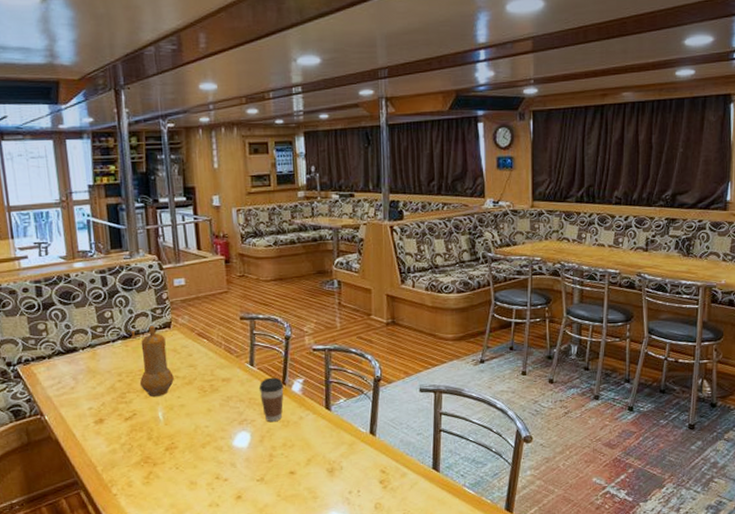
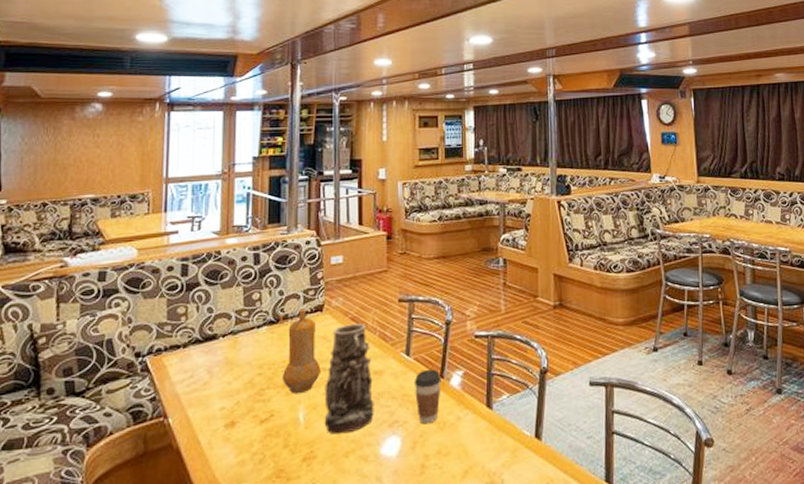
vase: none [179,338,225,430] -> present [324,323,374,434]

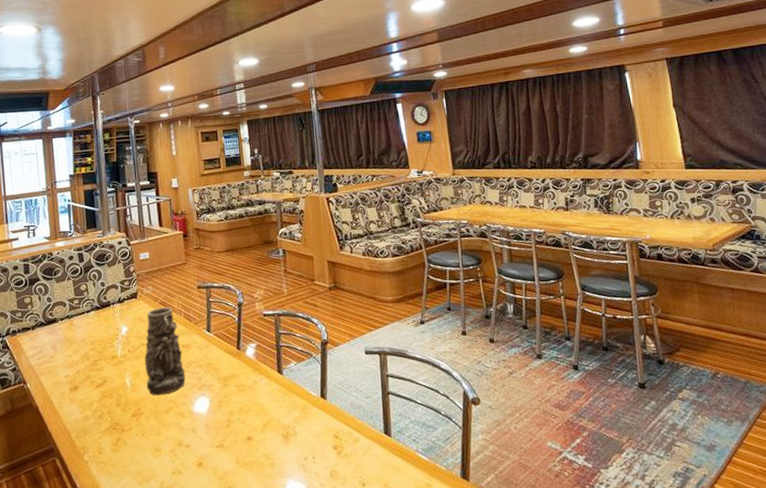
pepper mill: present [277,308,321,394] -> none [102,296,140,364]
coffee cup: present [414,369,441,425] -> none [215,342,239,387]

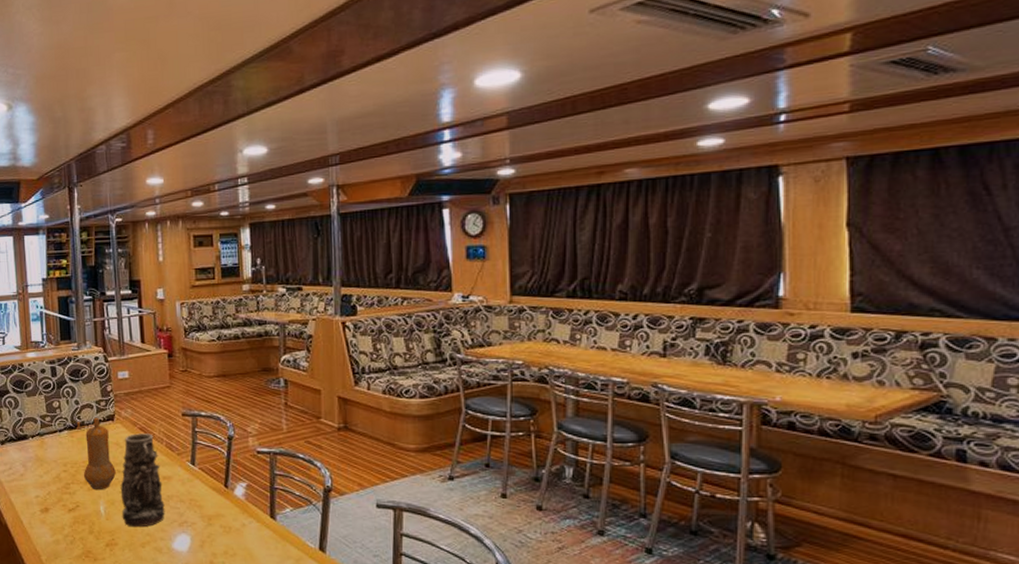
pepper mill: none [102,296,140,364] -> present [75,417,116,491]

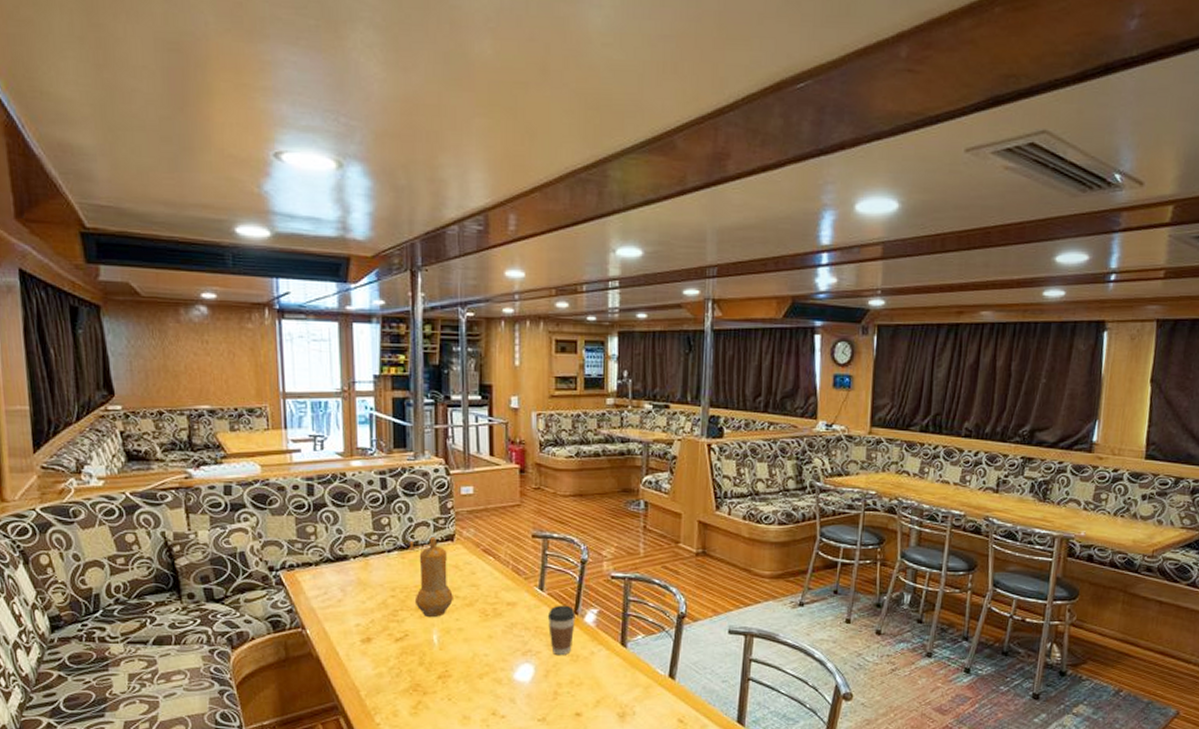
vase: present [120,433,165,527] -> none [458,555,507,658]
coffee cup: none [200,479,226,527] -> present [547,605,575,656]

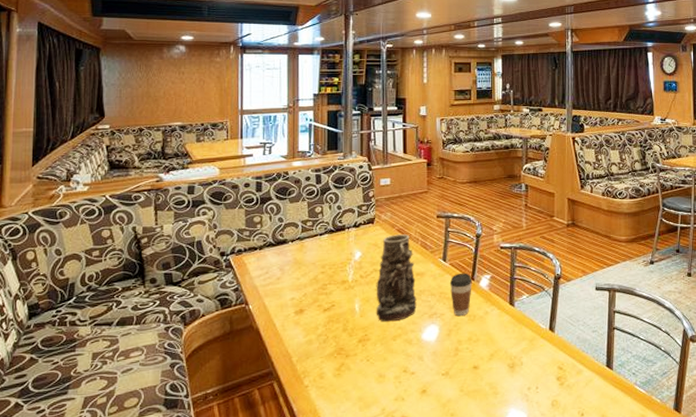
pepper mill: present [407,536,453,618] -> none [336,221,372,290]
vase: none [458,555,507,658] -> present [376,234,417,322]

